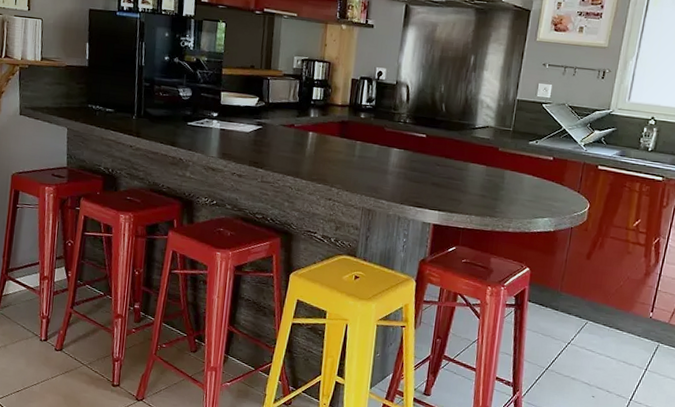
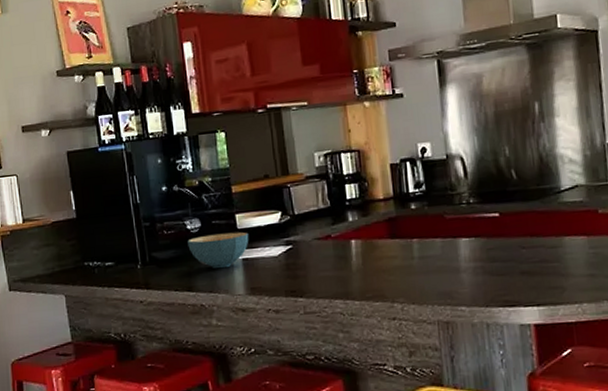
cereal bowl: none [178,103,229,133] -> present [187,232,249,269]

